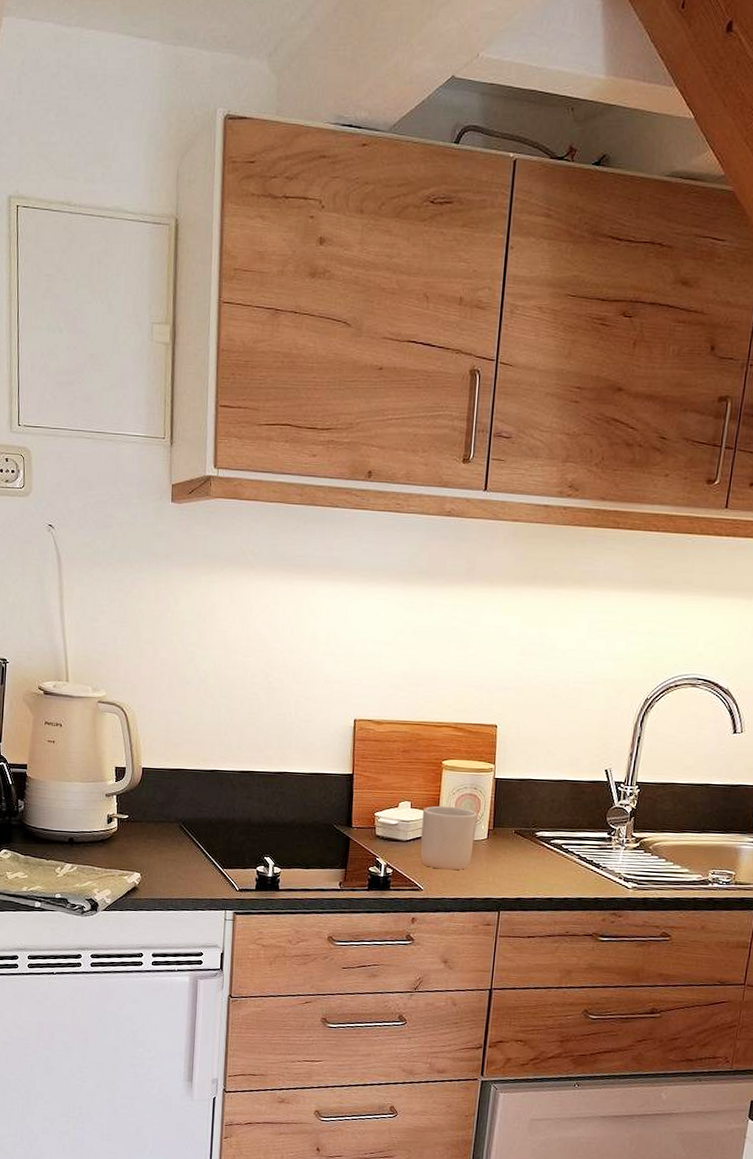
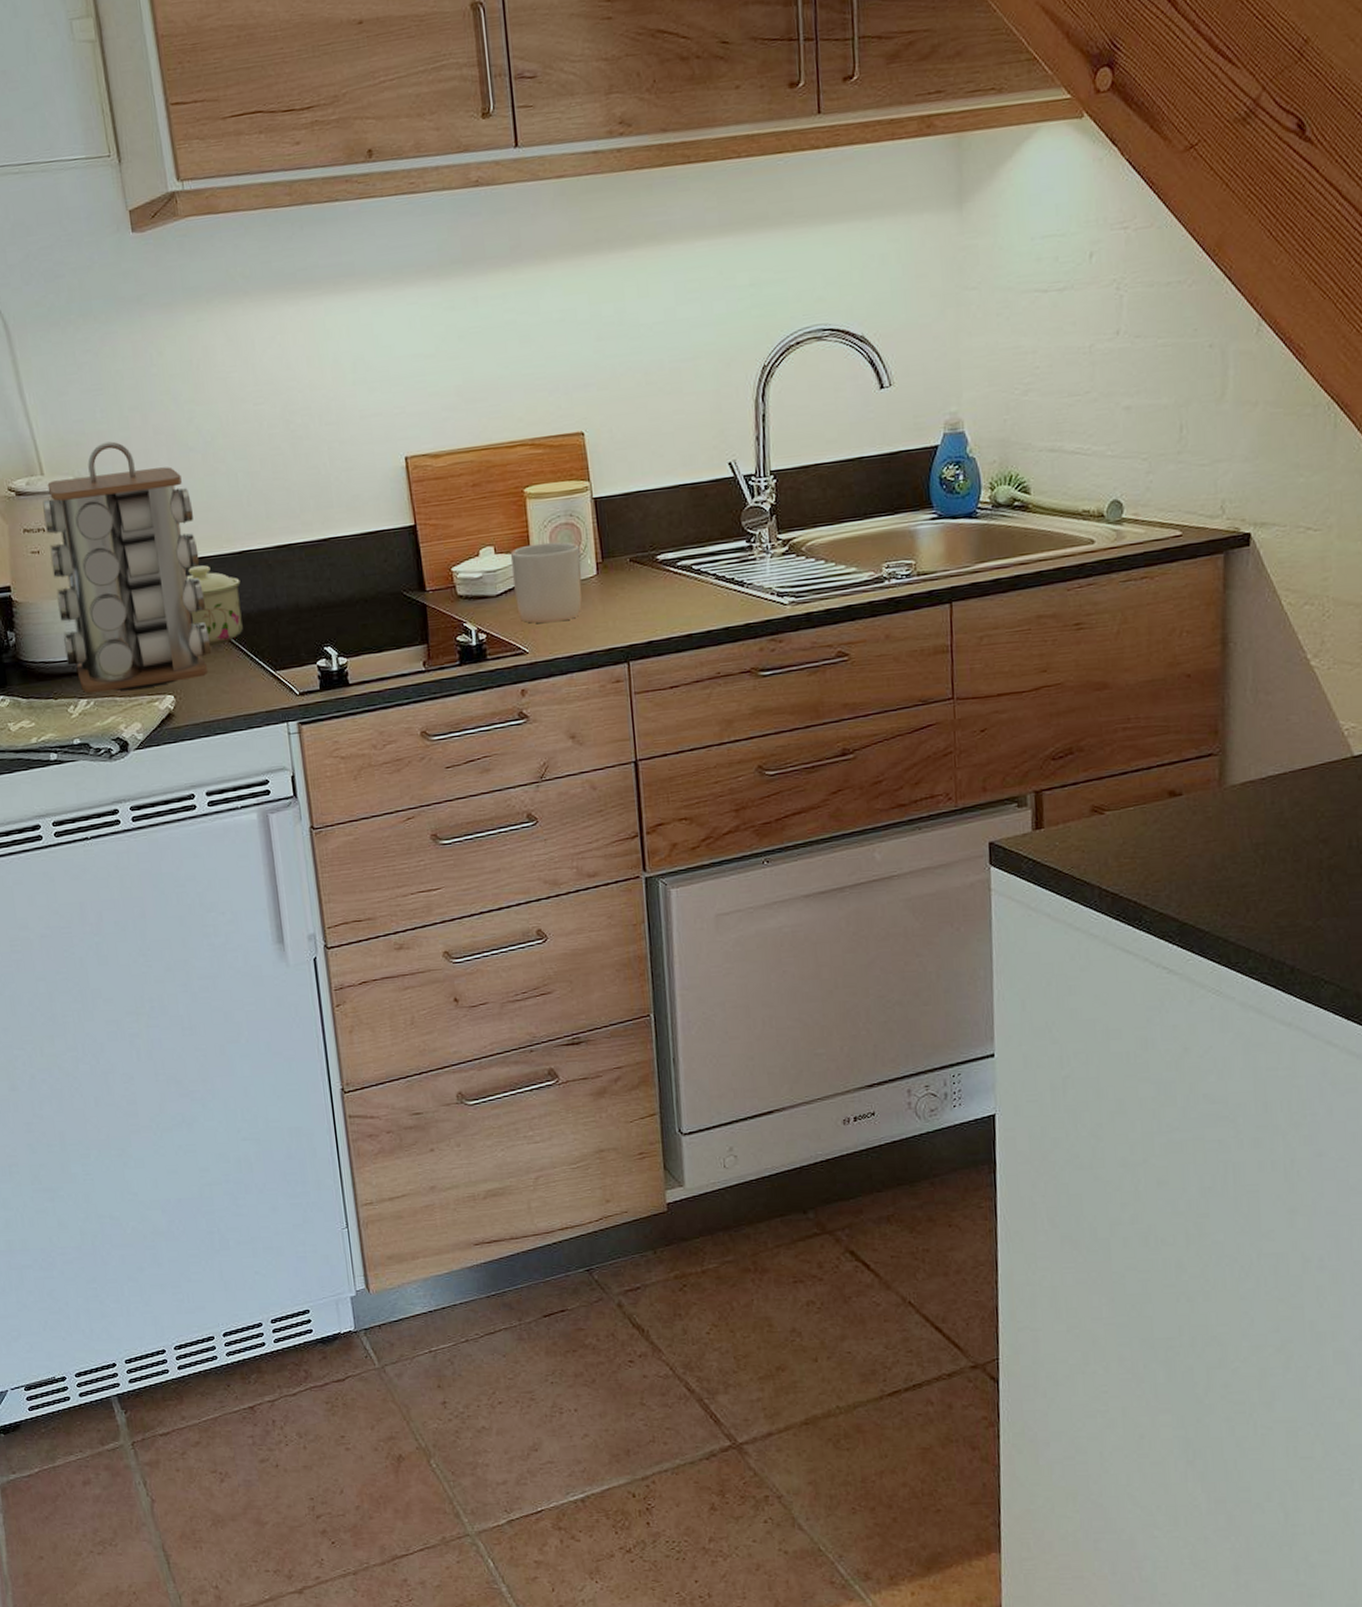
spice rack: none [61,664,181,864] -> present [42,441,212,694]
sugar bowl: none [165,775,208,841] -> present [186,565,243,646]

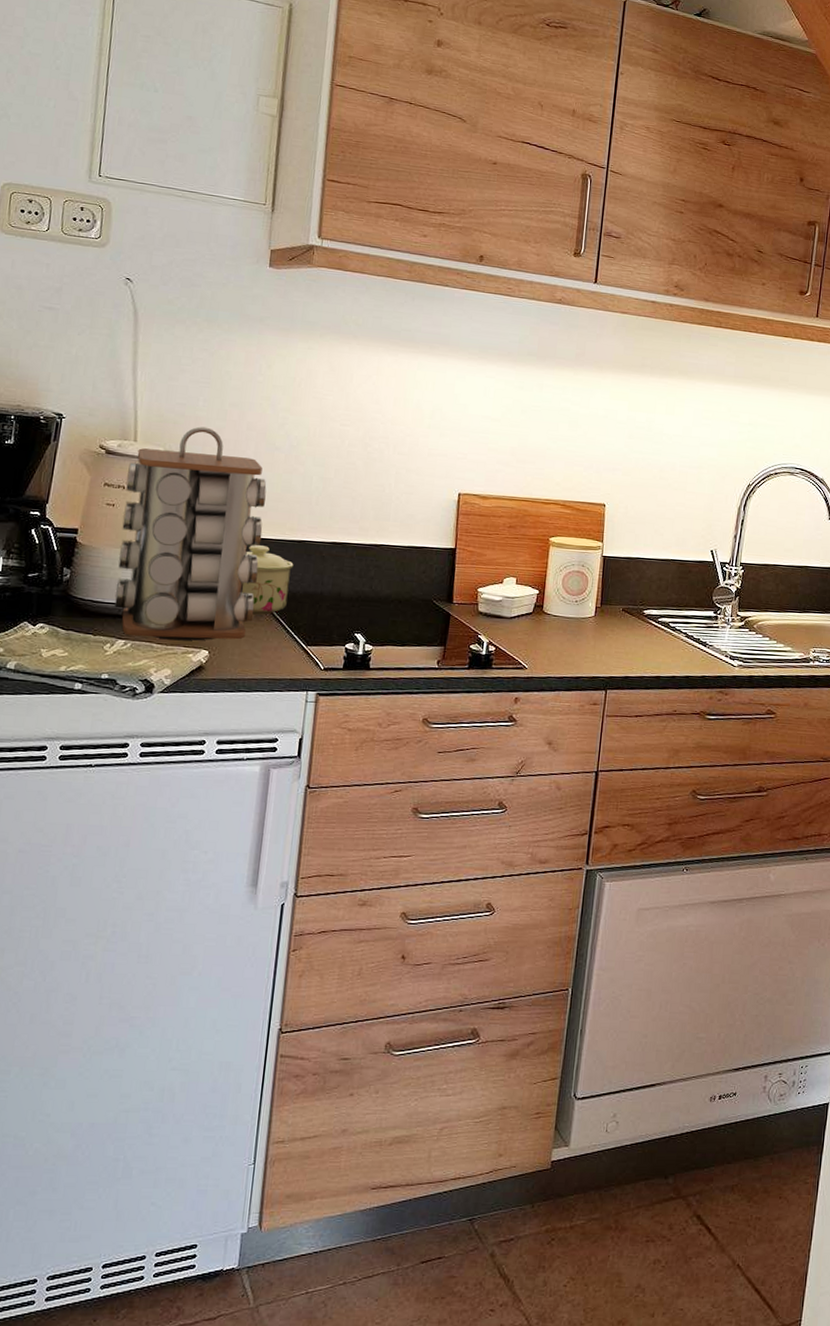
mug: present [510,541,583,624] -> none [524,582,585,648]

